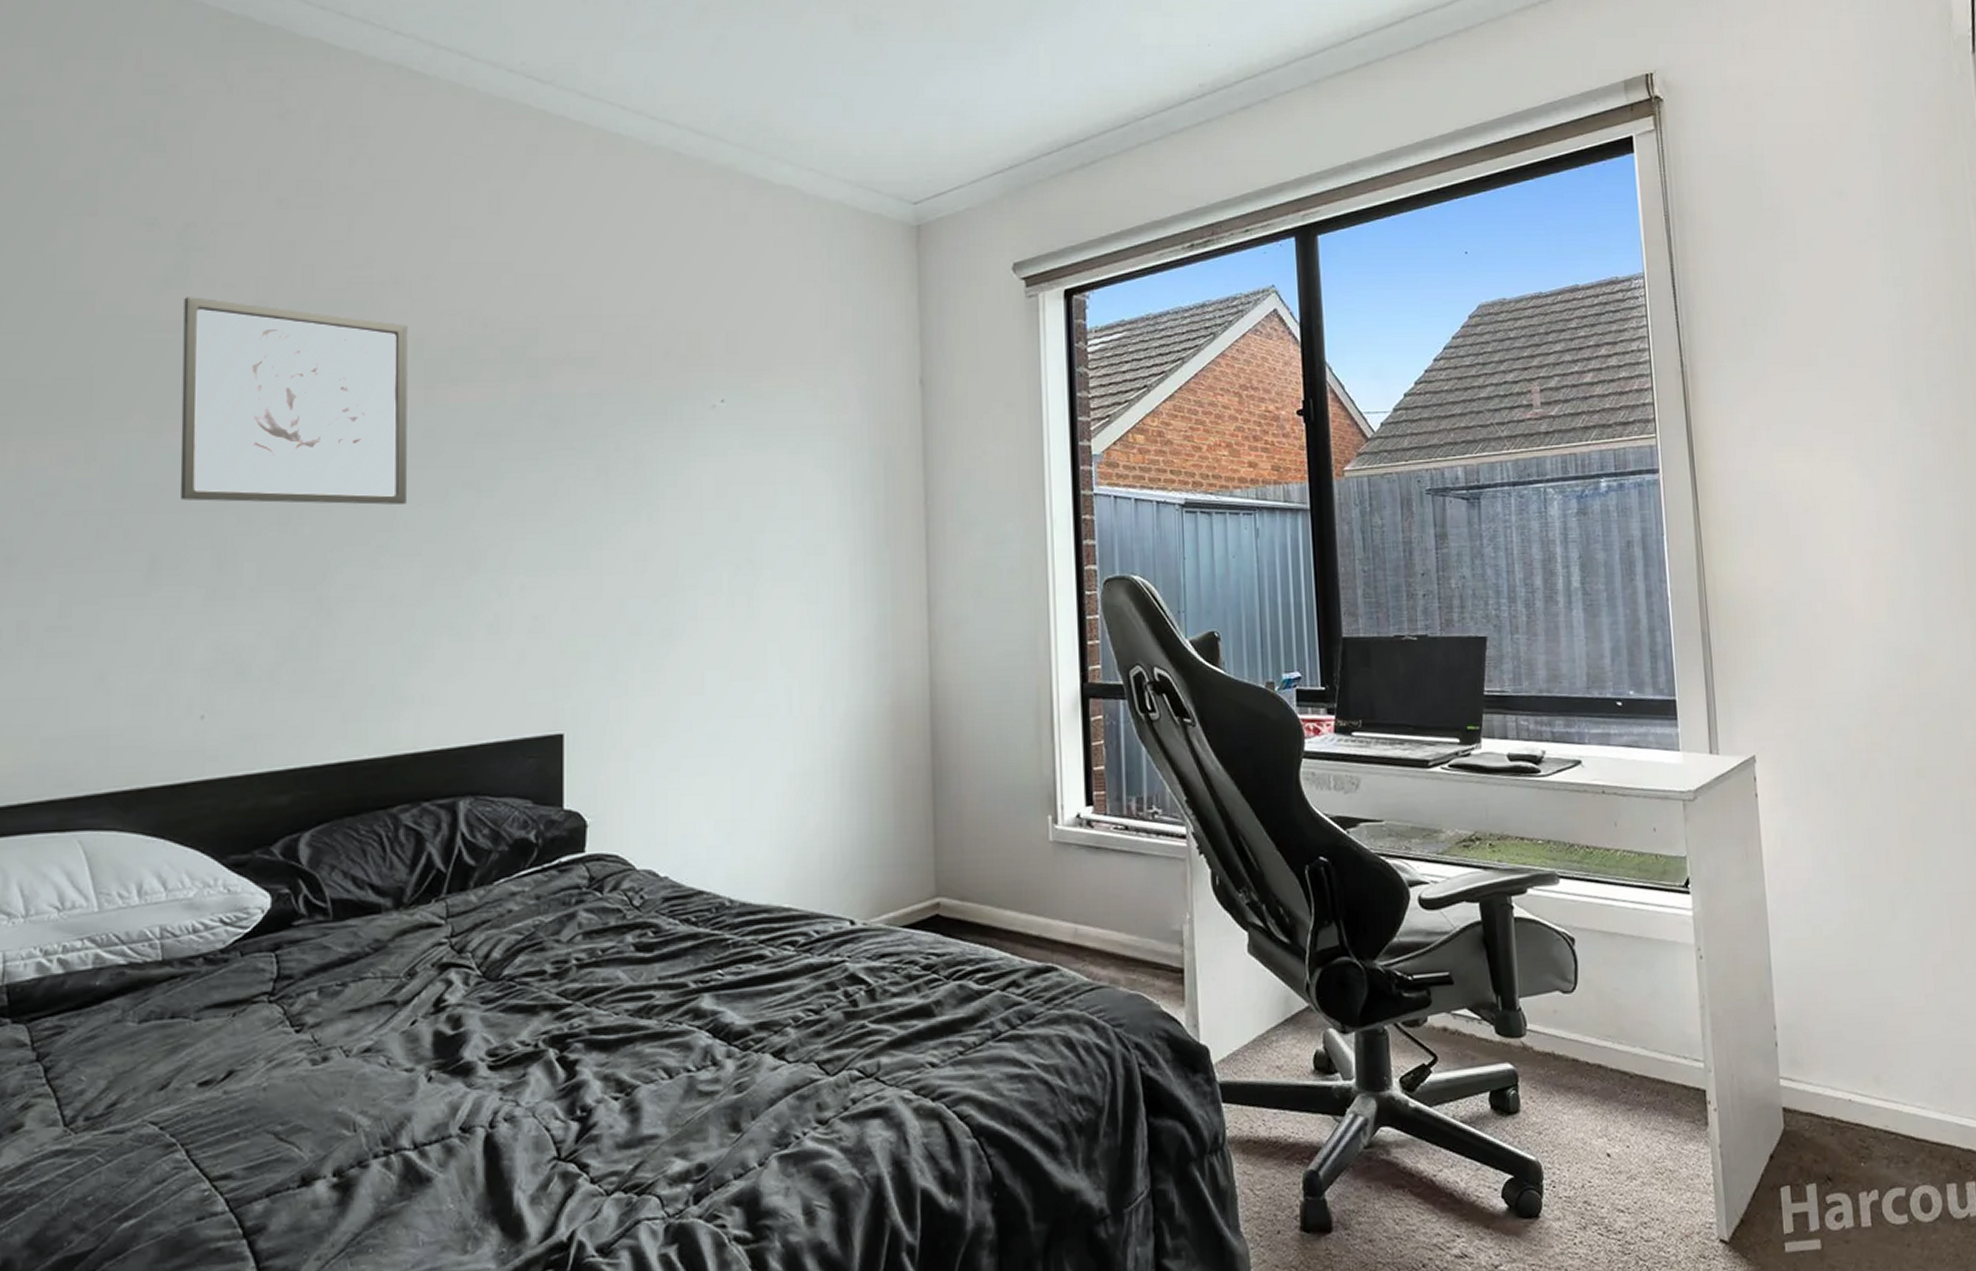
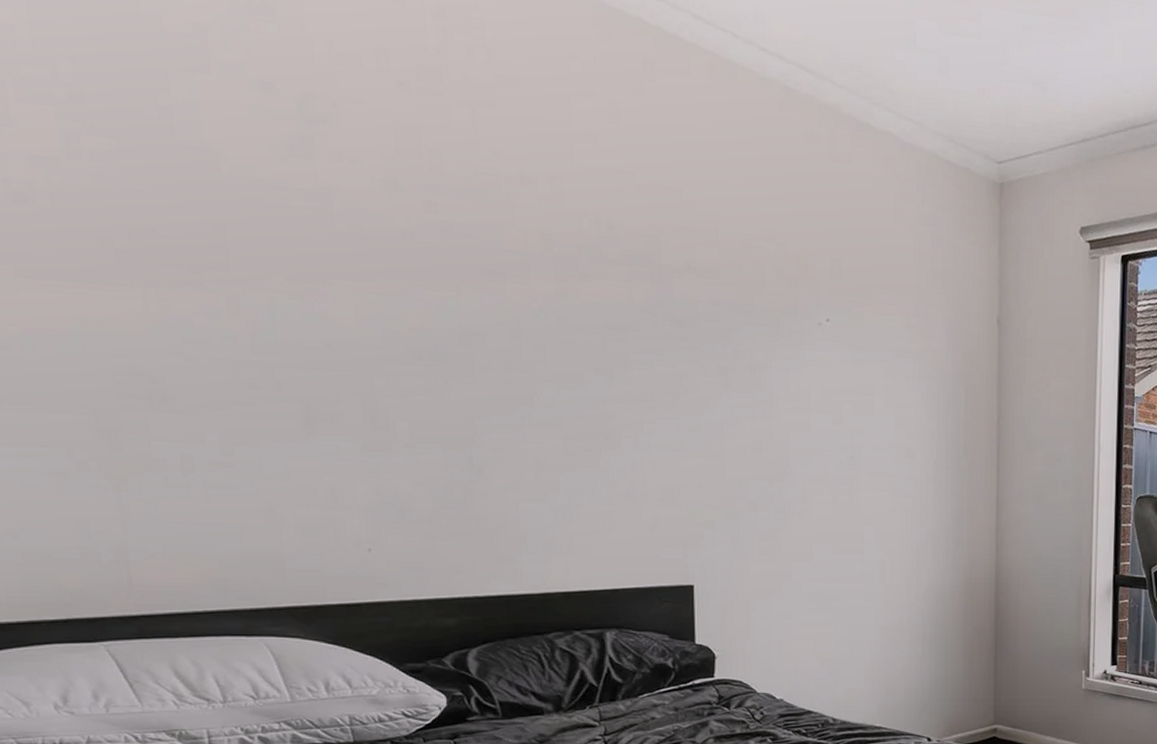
wall art: present [180,297,408,505] -> none [312,167,545,383]

